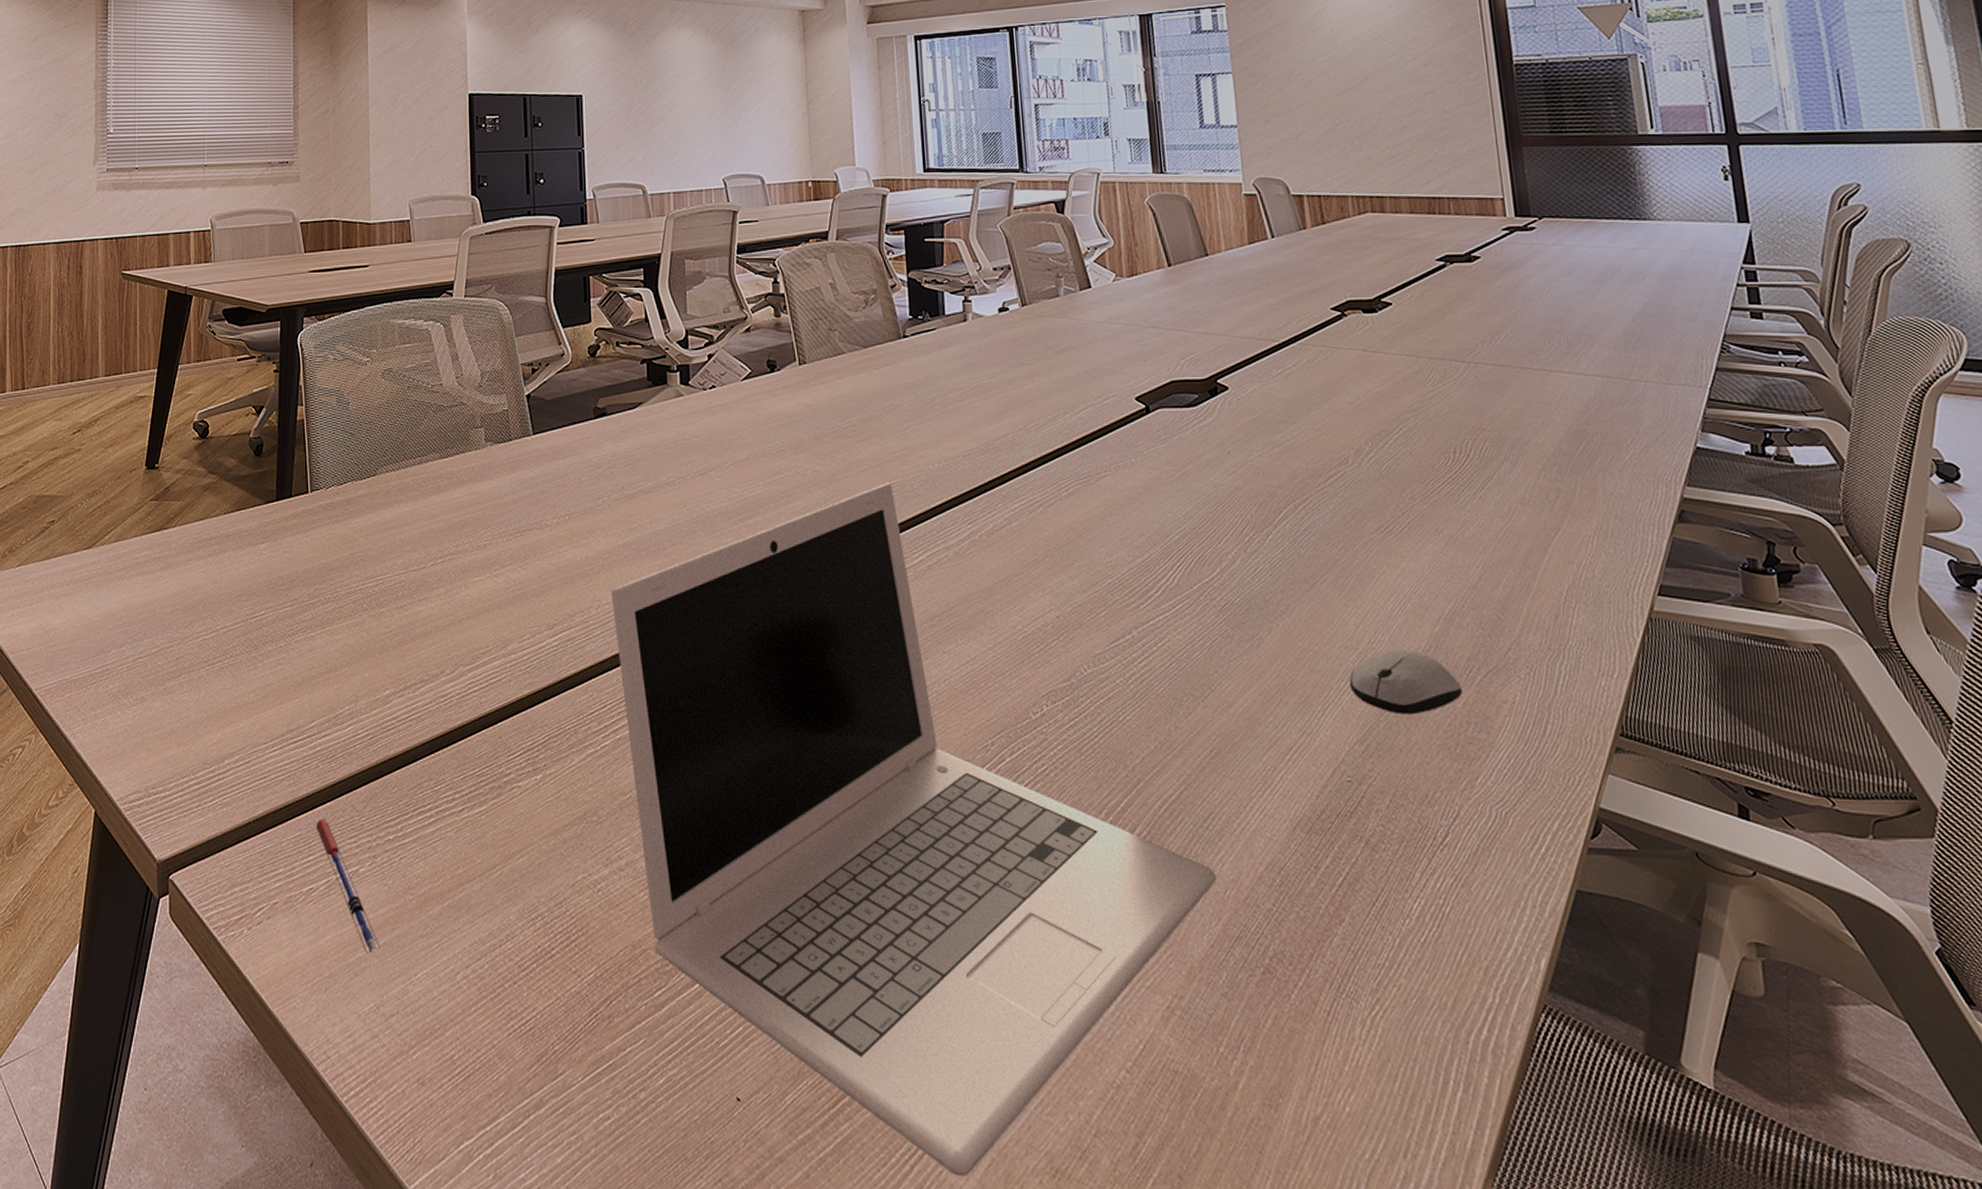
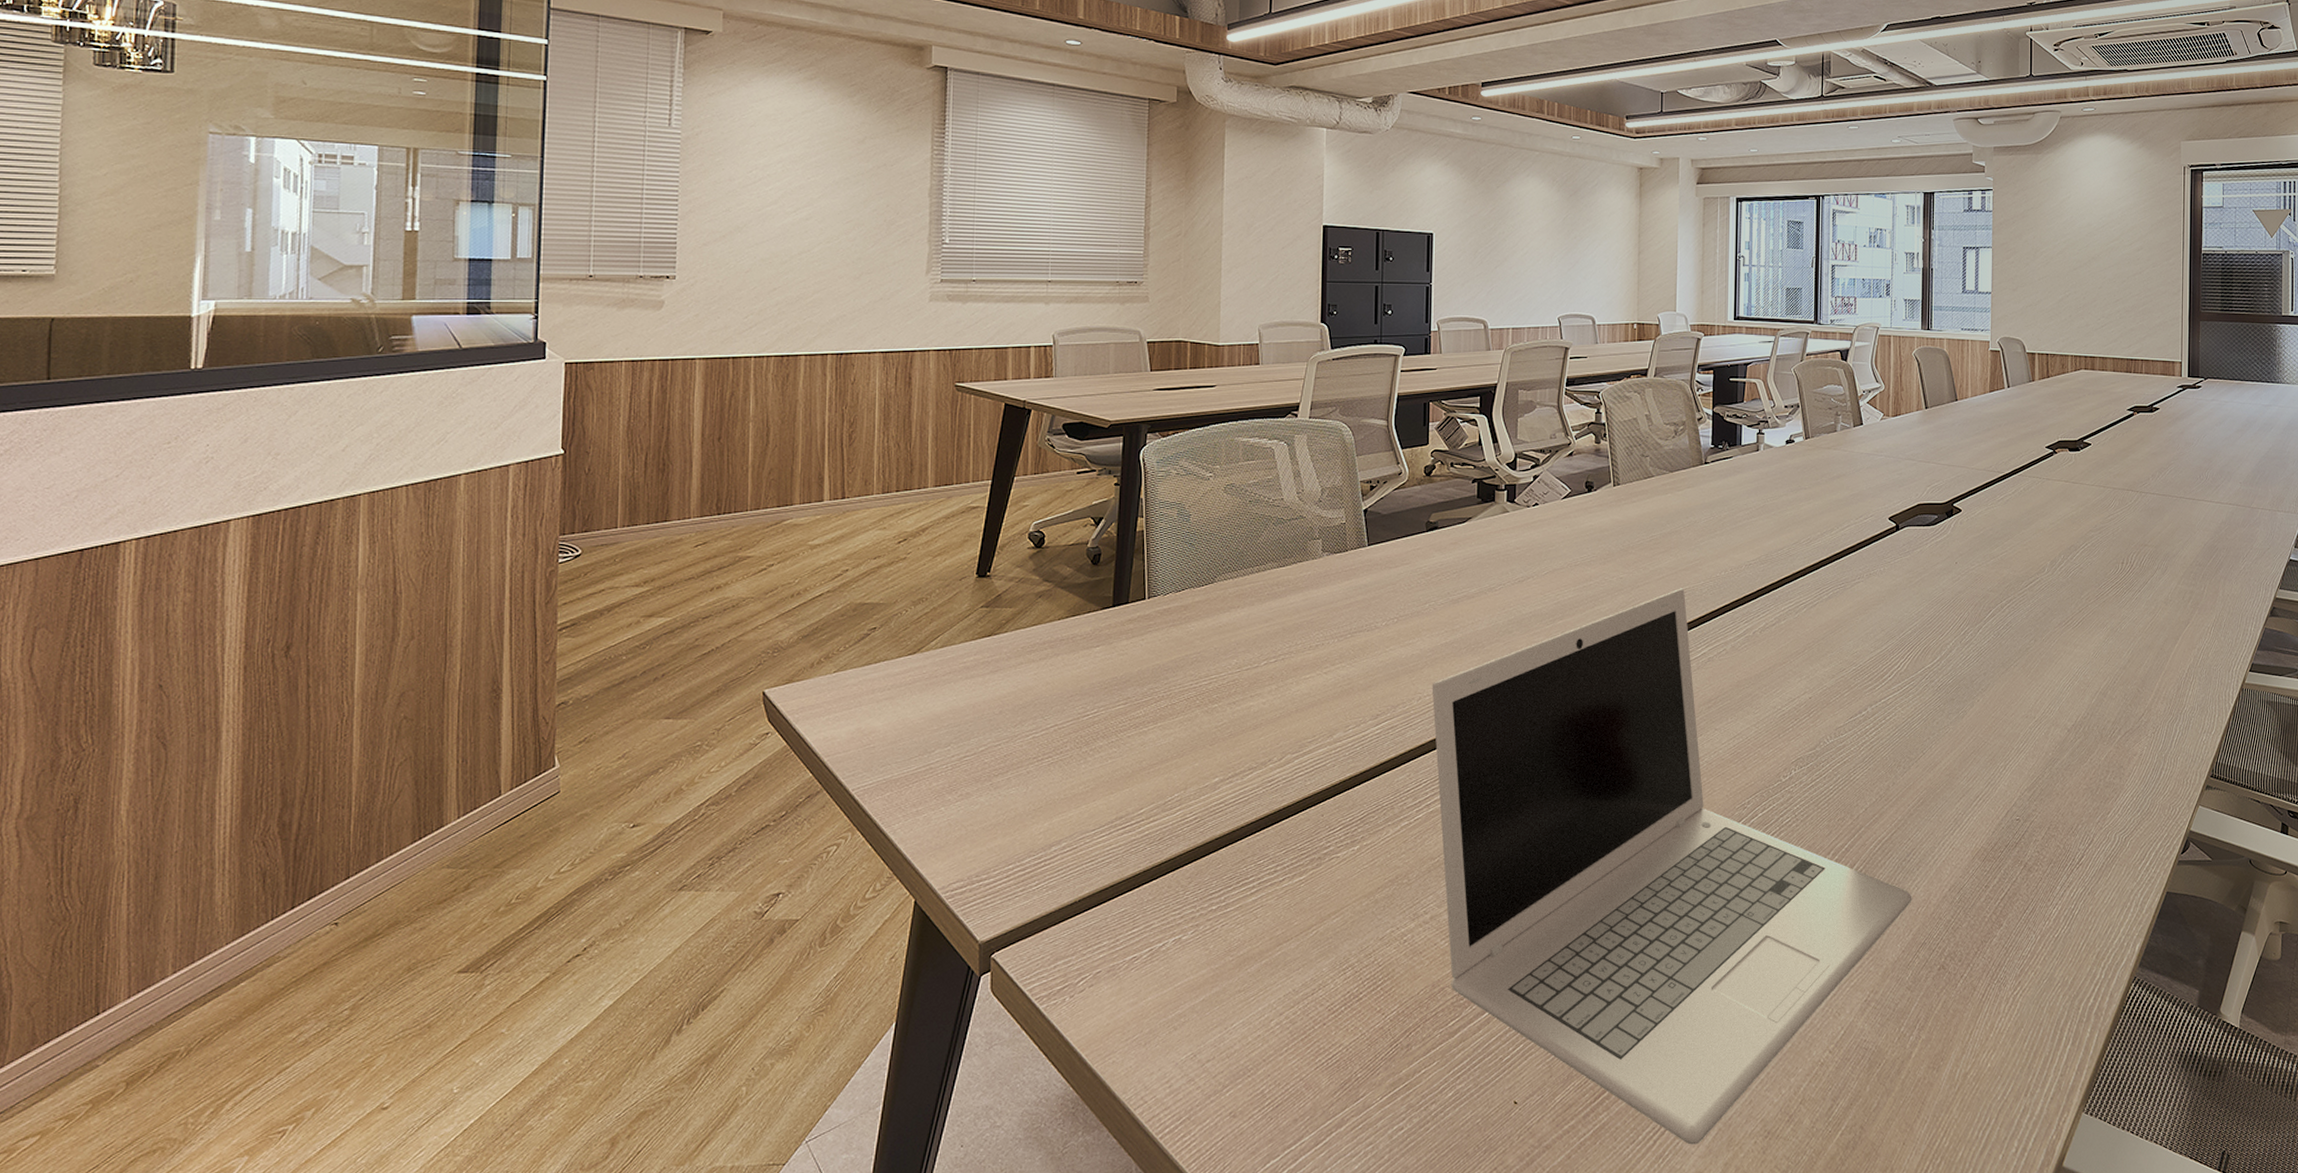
pen: present [315,818,381,954] -> none [1140,894,1200,1010]
computer mouse: present [1349,649,1462,715] -> none [2026,717,2106,767]

